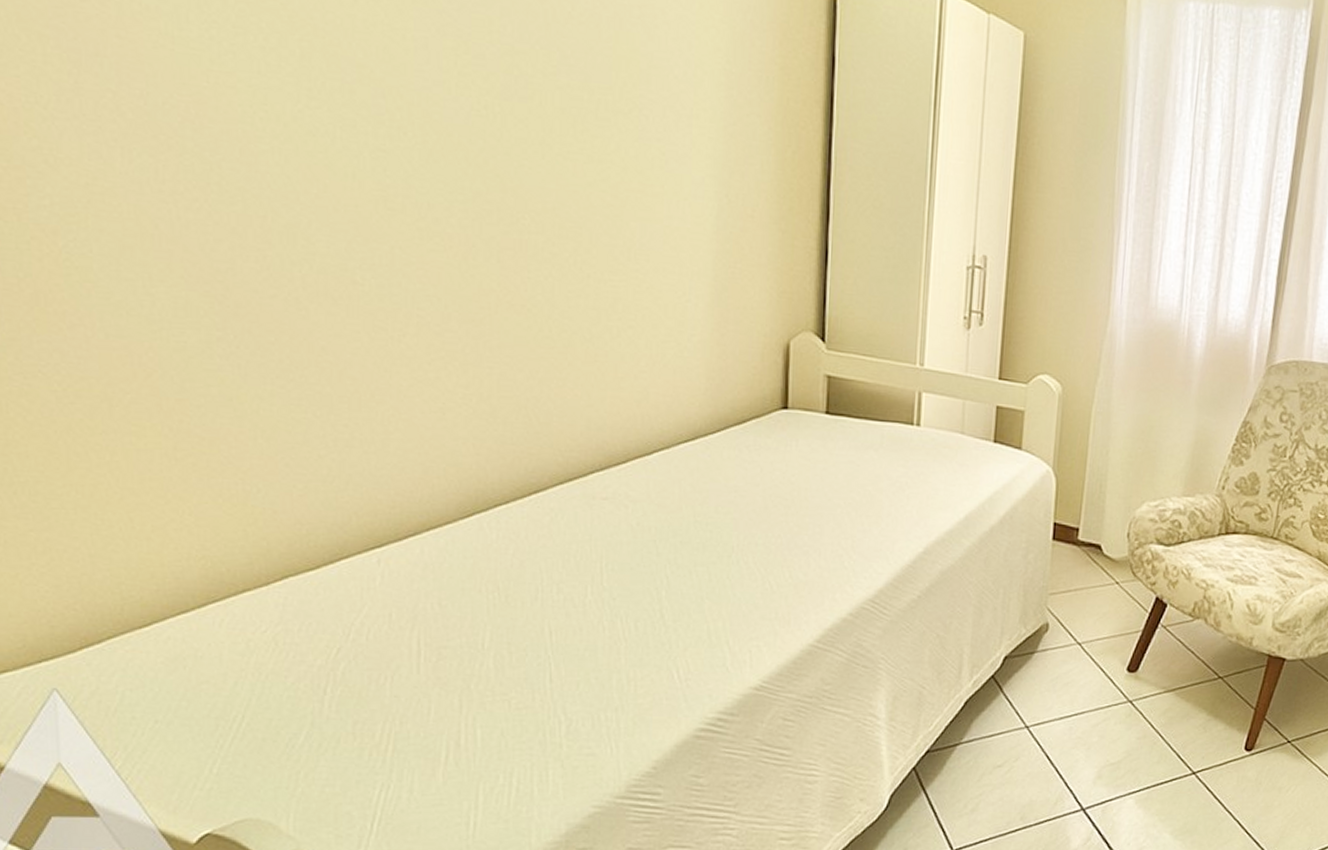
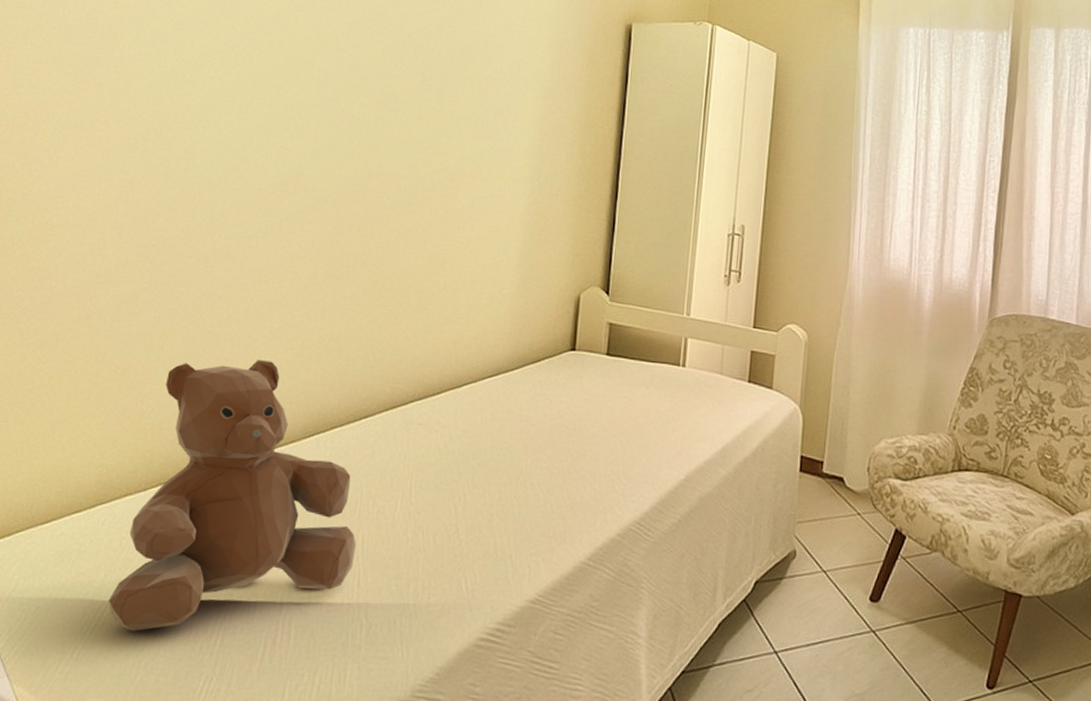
teddy bear: none [244,425,542,741] -> present [108,359,356,631]

